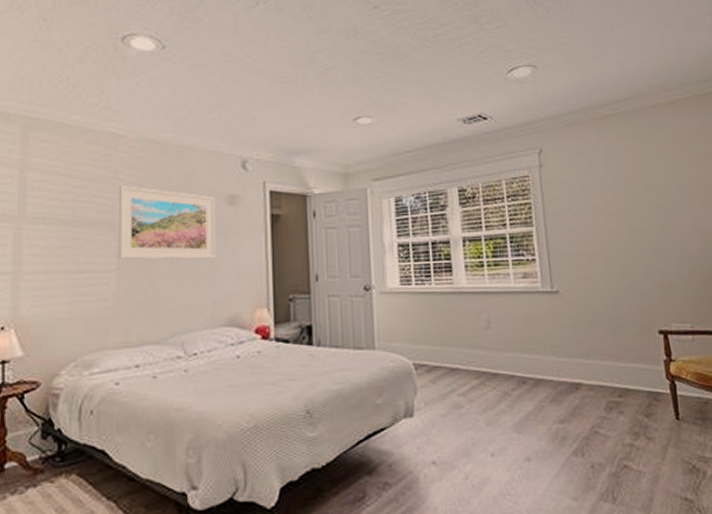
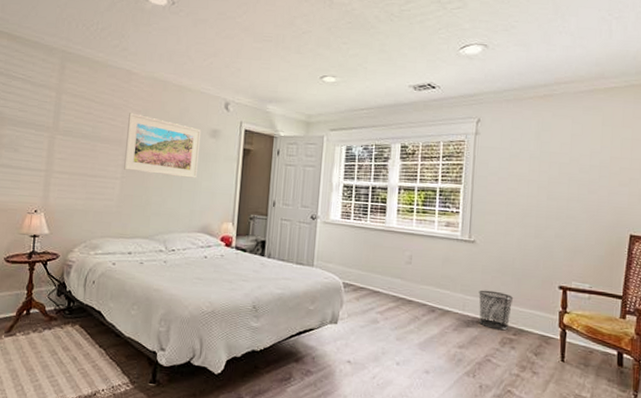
waste bin: none [572,347,613,394] -> present [478,290,514,331]

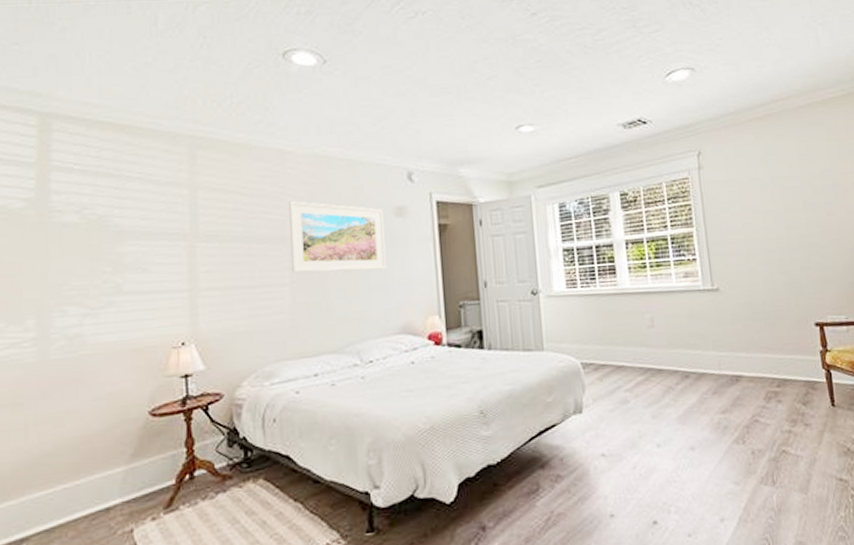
waste bin: present [478,290,514,331] -> none [732,341,772,384]

